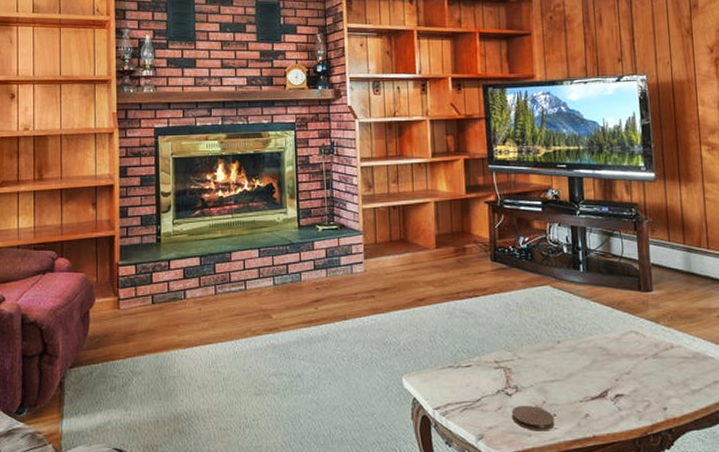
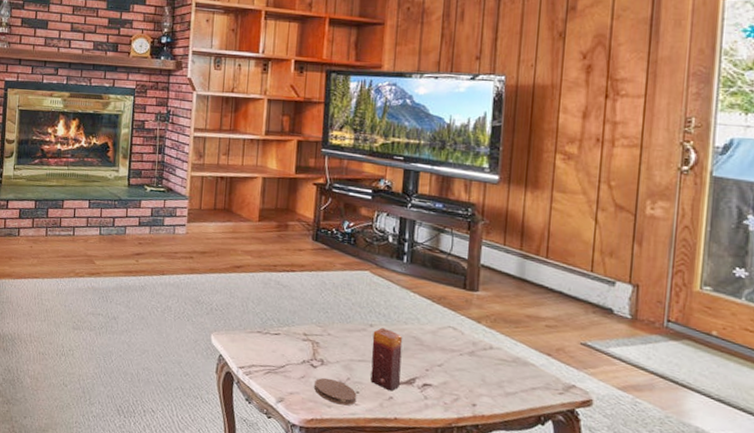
candle: none [561,342,594,408] -> present [370,327,403,391]

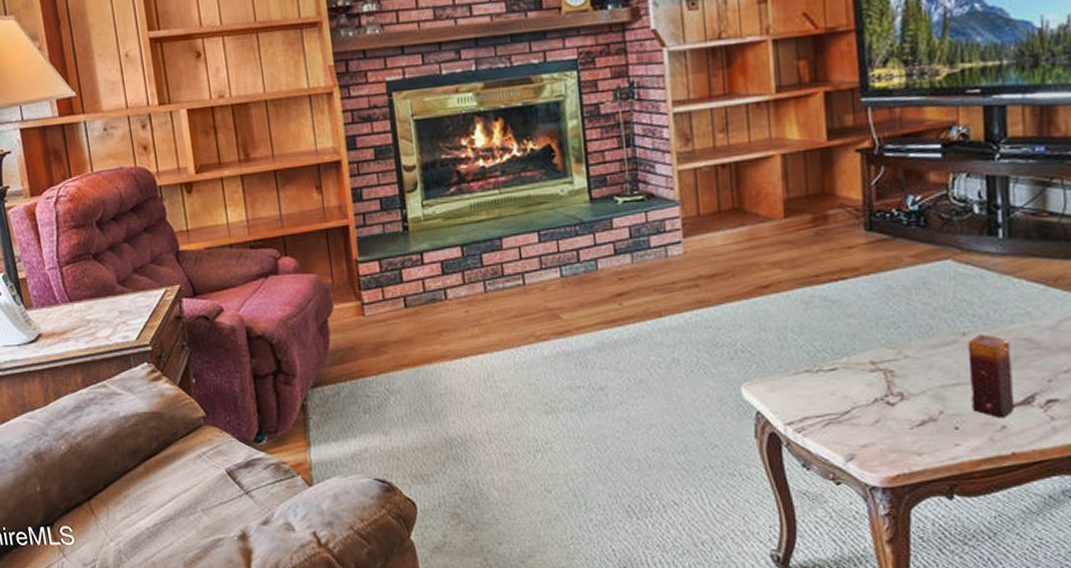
coaster: present [314,377,357,406] -> none [895,416,957,449]

